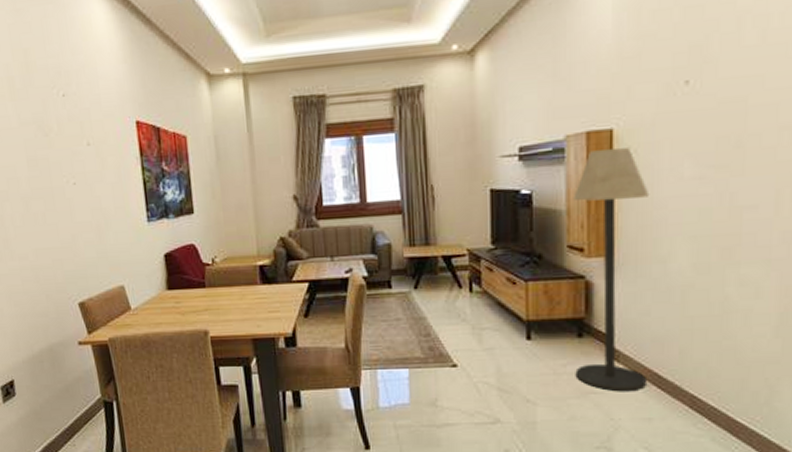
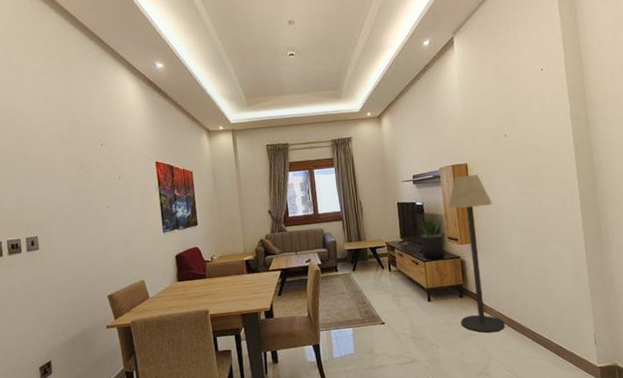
planter: none [521,209,563,278] -> present [419,215,445,260]

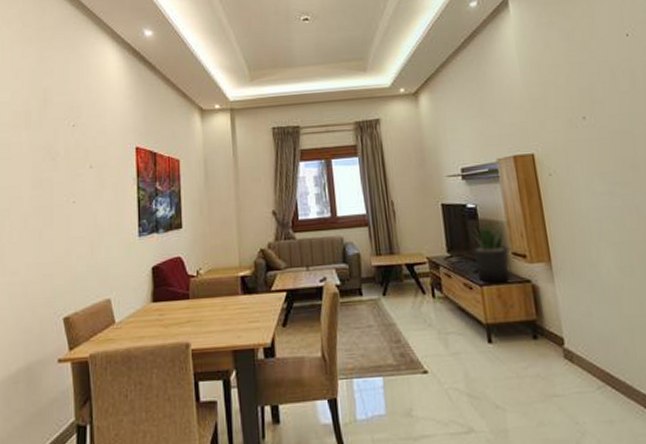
floor lamp: present [448,175,505,333] -> none [511,169,602,394]

